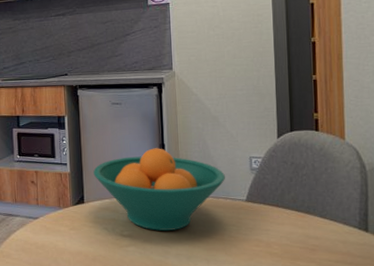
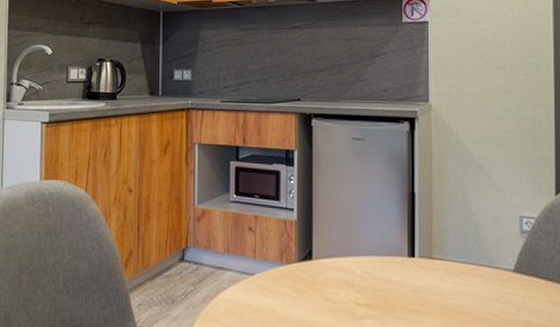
fruit bowl: present [93,148,225,231] -> none [325,197,488,302]

